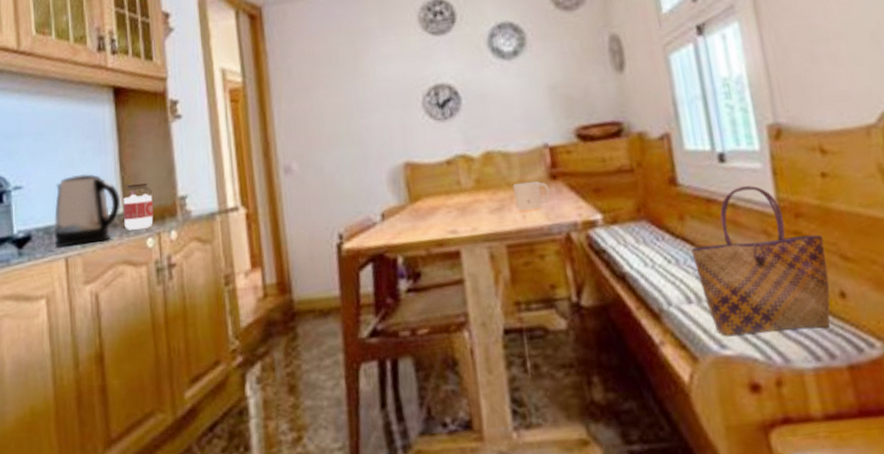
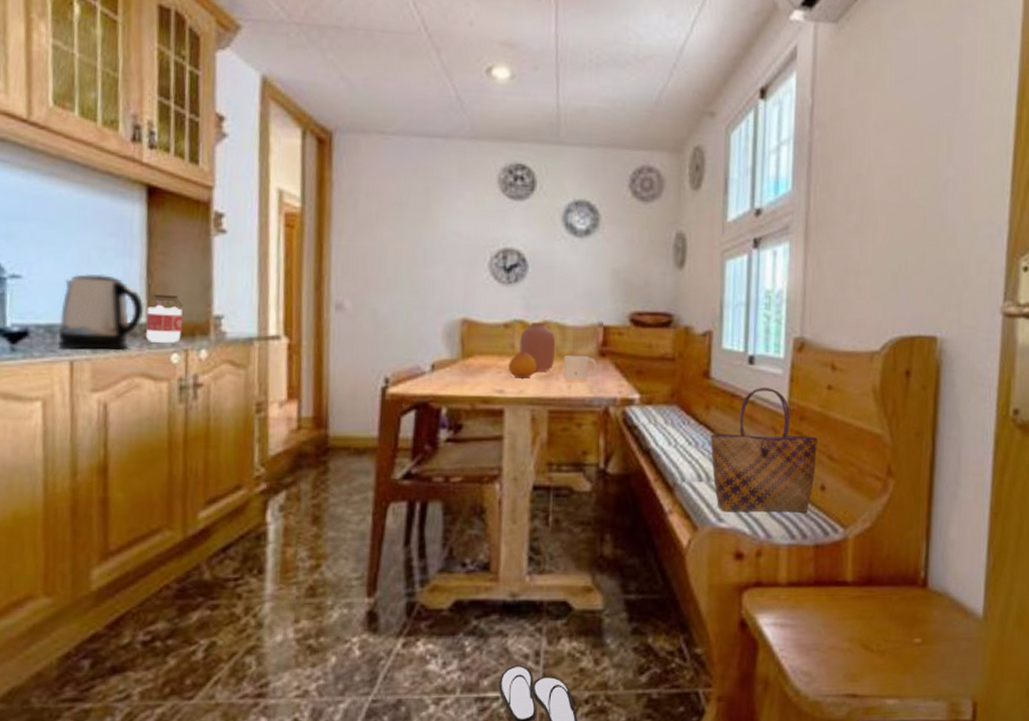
fruit: none [457,187,487,215] -> present [509,352,537,377]
vase: none [465,153,504,206] -> present [520,321,555,372]

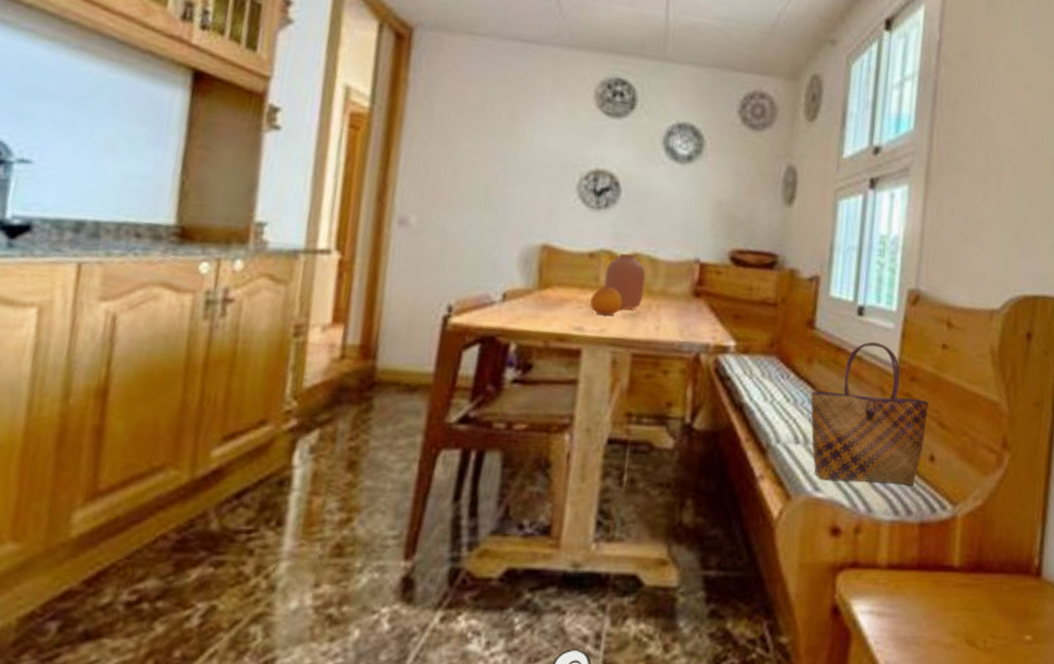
kettle: present [57,273,144,351] -> none [65,163,174,255]
jar: present [146,293,183,343] -> none [172,192,221,250]
mug: present [563,355,597,383] -> none [651,293,690,325]

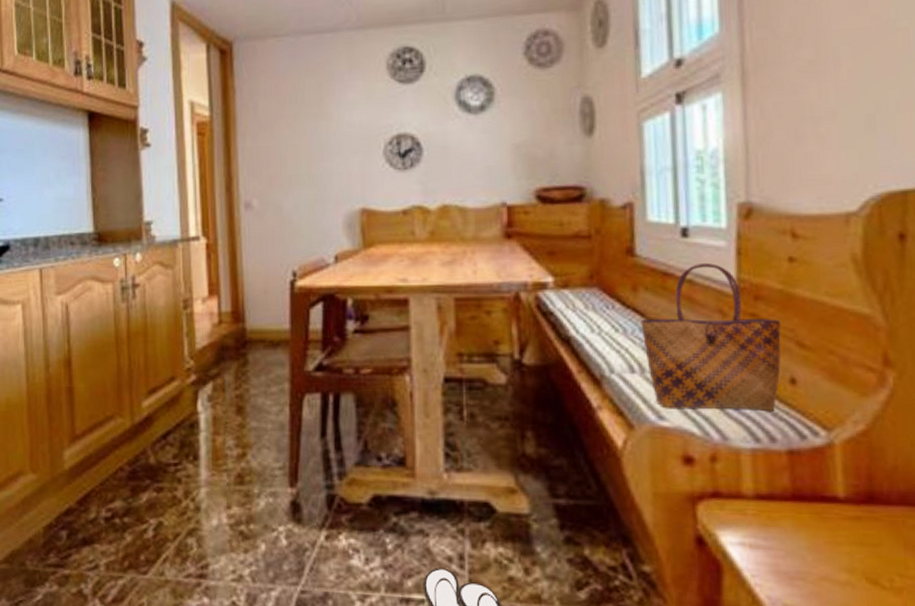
fruit: present [590,285,623,315] -> none [410,238,440,265]
vase: present [604,253,645,310] -> none [420,206,457,258]

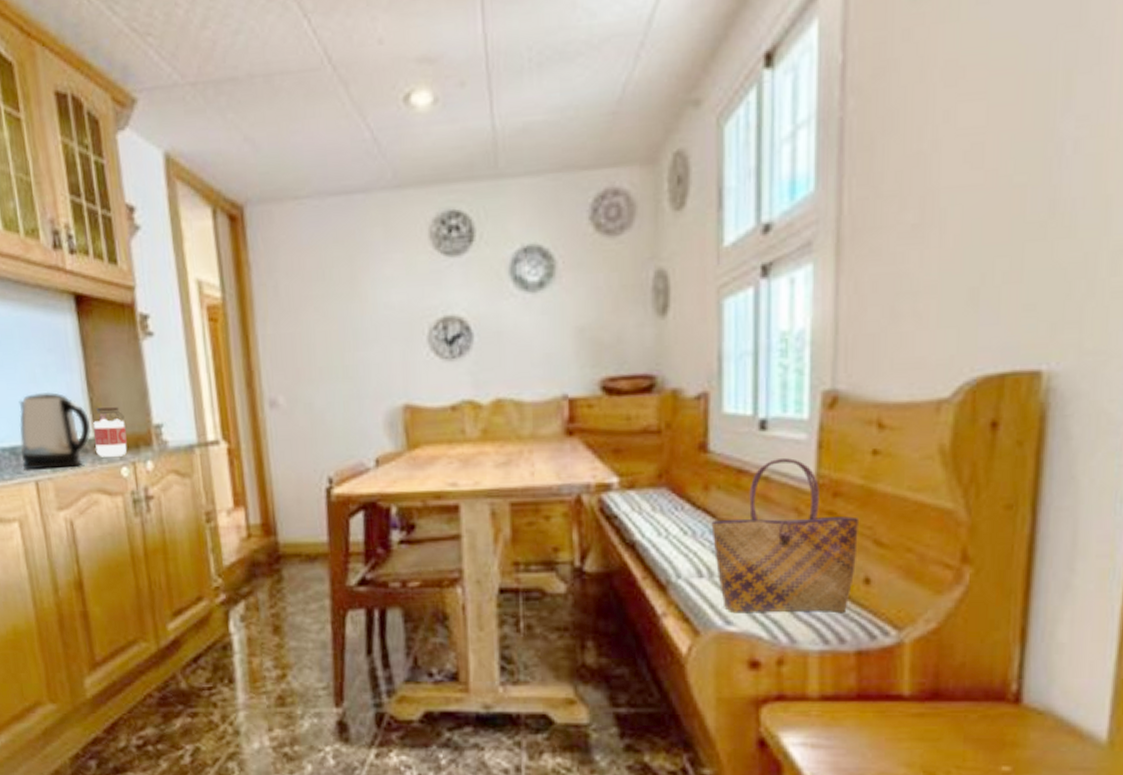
kettle: none [30,192,91,260] -> present [18,391,91,471]
jar: none [94,205,120,249] -> present [93,407,127,457]

